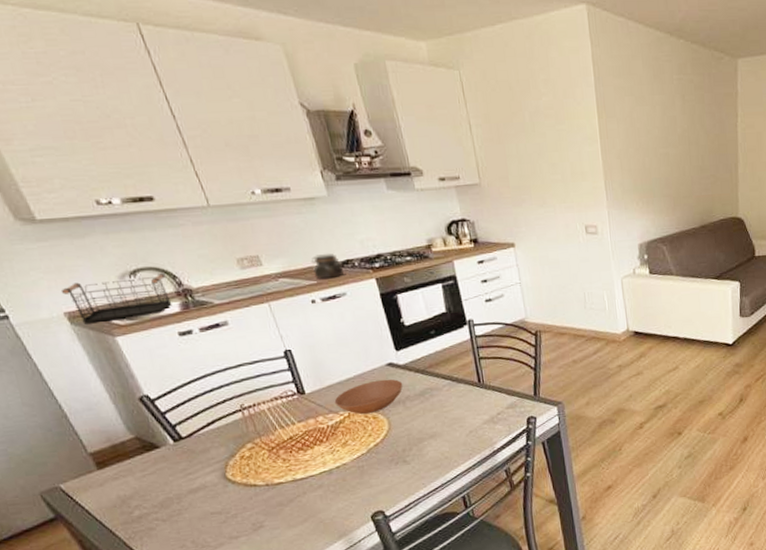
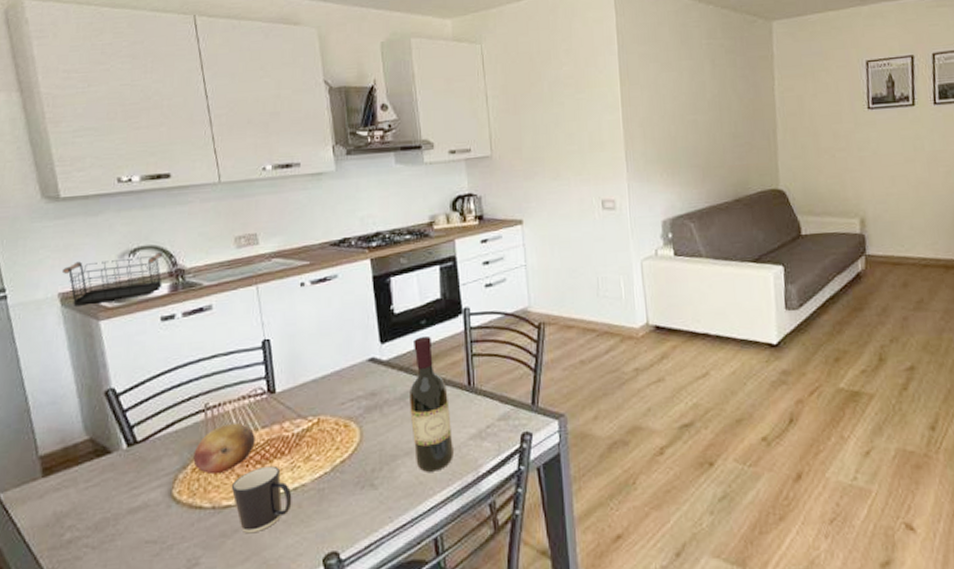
fruit: none [239,419,295,460] -> present [193,422,255,475]
mug: none [279,451,337,502] -> present [231,465,292,534]
jar: present [311,254,343,280] -> none [307,232,338,260]
bowl: present [334,379,403,414] -> none [305,377,383,421]
wine bottle: none [426,343,472,450] -> present [410,335,453,472]

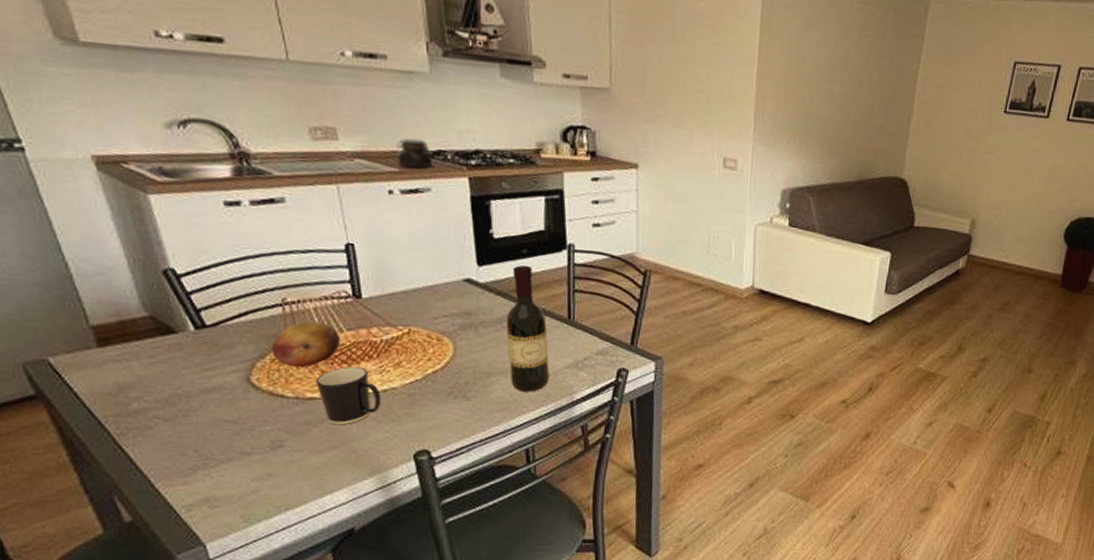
dish rack: present [63,252,163,306] -> none [94,122,223,177]
jar: none [307,232,338,260] -> present [396,138,432,169]

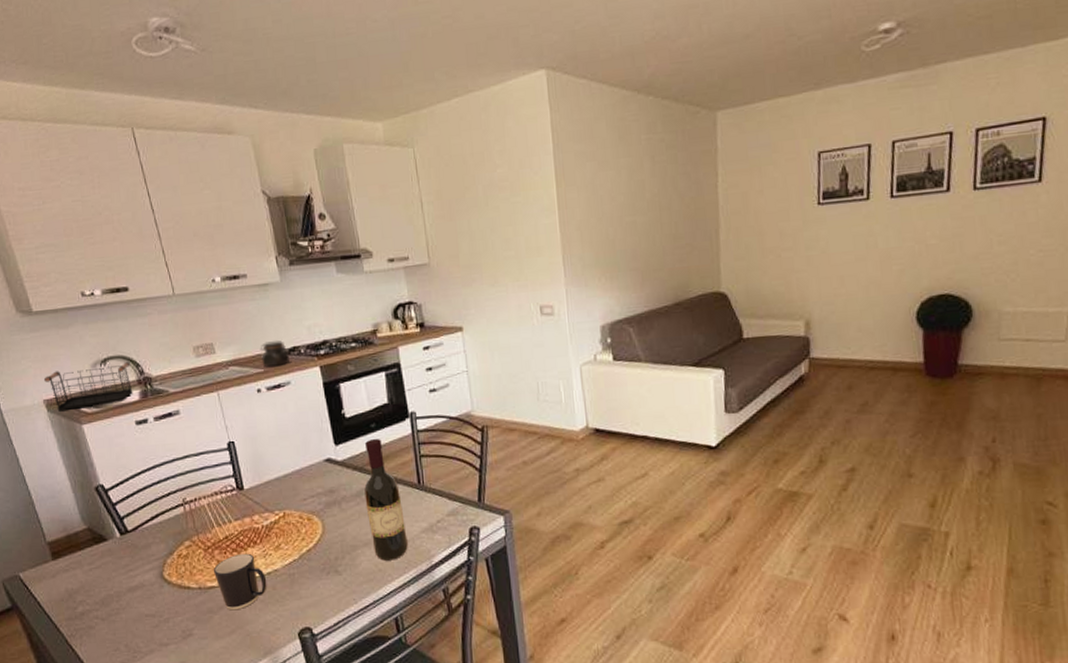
dish rack: none [94,122,223,177] -> present [44,362,133,412]
fruit: present [272,321,340,368] -> none [178,515,230,560]

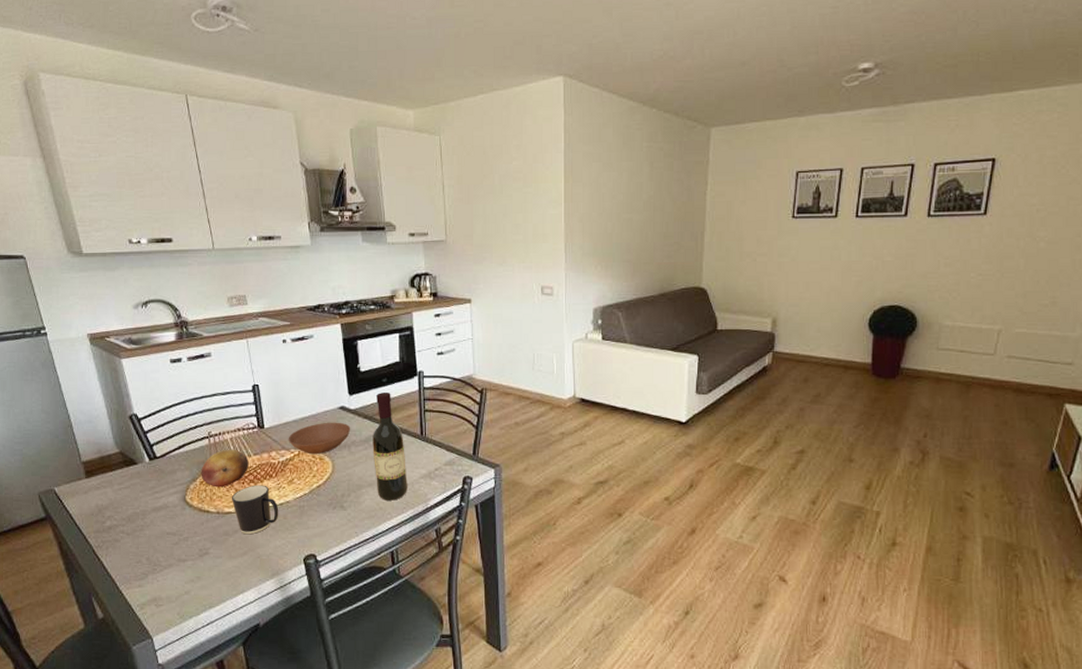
dish rack: present [44,362,133,412] -> none [90,306,170,346]
fruit: none [178,515,230,560] -> present [201,449,249,488]
jar: present [260,341,289,368] -> none [288,298,314,321]
bowl: none [271,476,340,514] -> present [288,422,351,454]

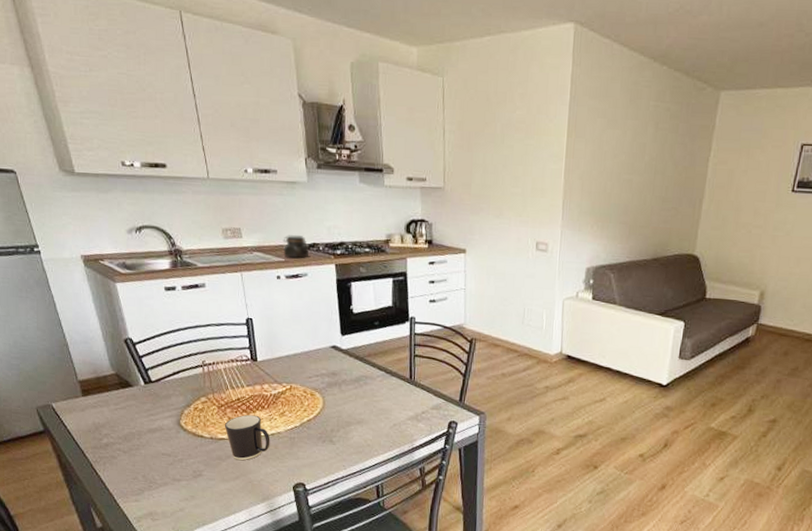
fruit: present [201,449,249,488] -> none [195,378,242,415]
jar: none [288,298,314,321] -> present [283,235,309,259]
bowl: present [288,422,351,454] -> none [280,359,342,390]
wine bottle: present [373,391,407,501] -> none [362,334,395,439]

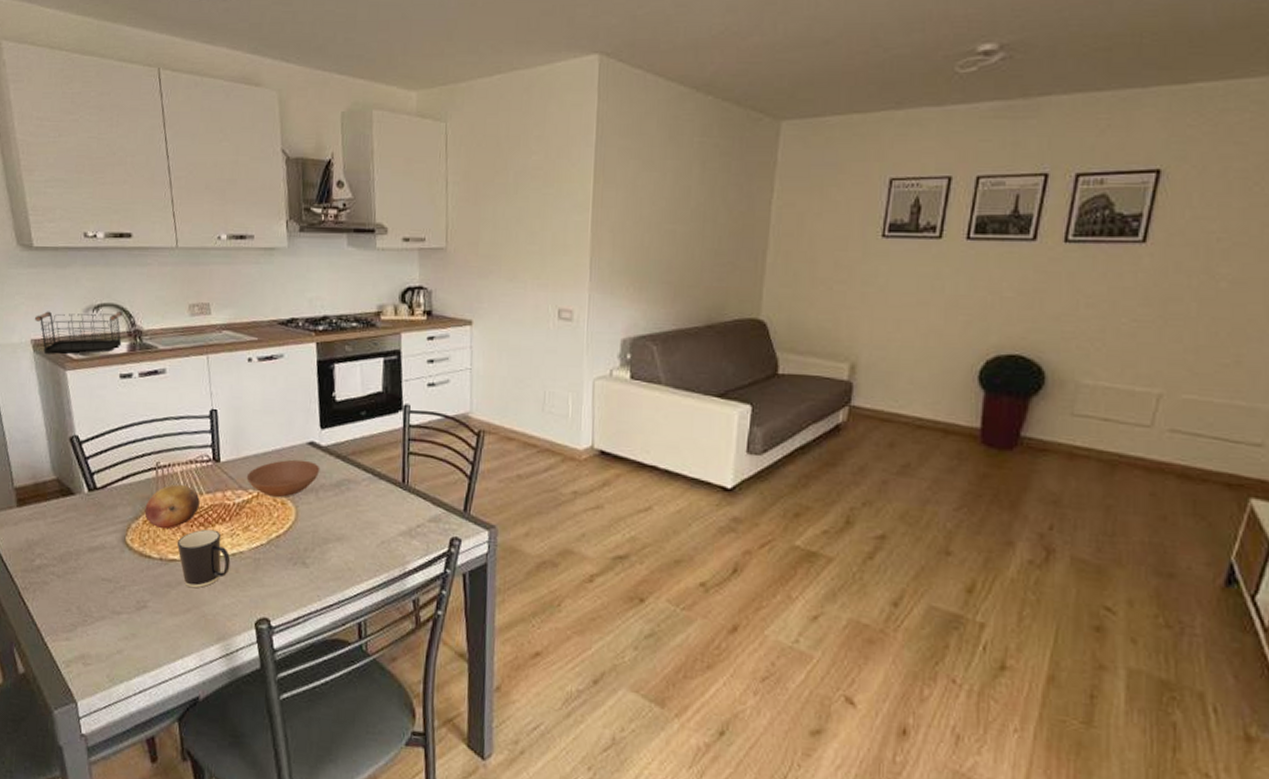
dish rack: none [83,231,164,269] -> present [35,311,123,354]
fruit: none [195,378,242,415] -> present [144,484,200,530]
bowl: none [280,359,342,390] -> present [246,459,320,497]
jar: present [283,235,309,259] -> none [257,309,286,337]

